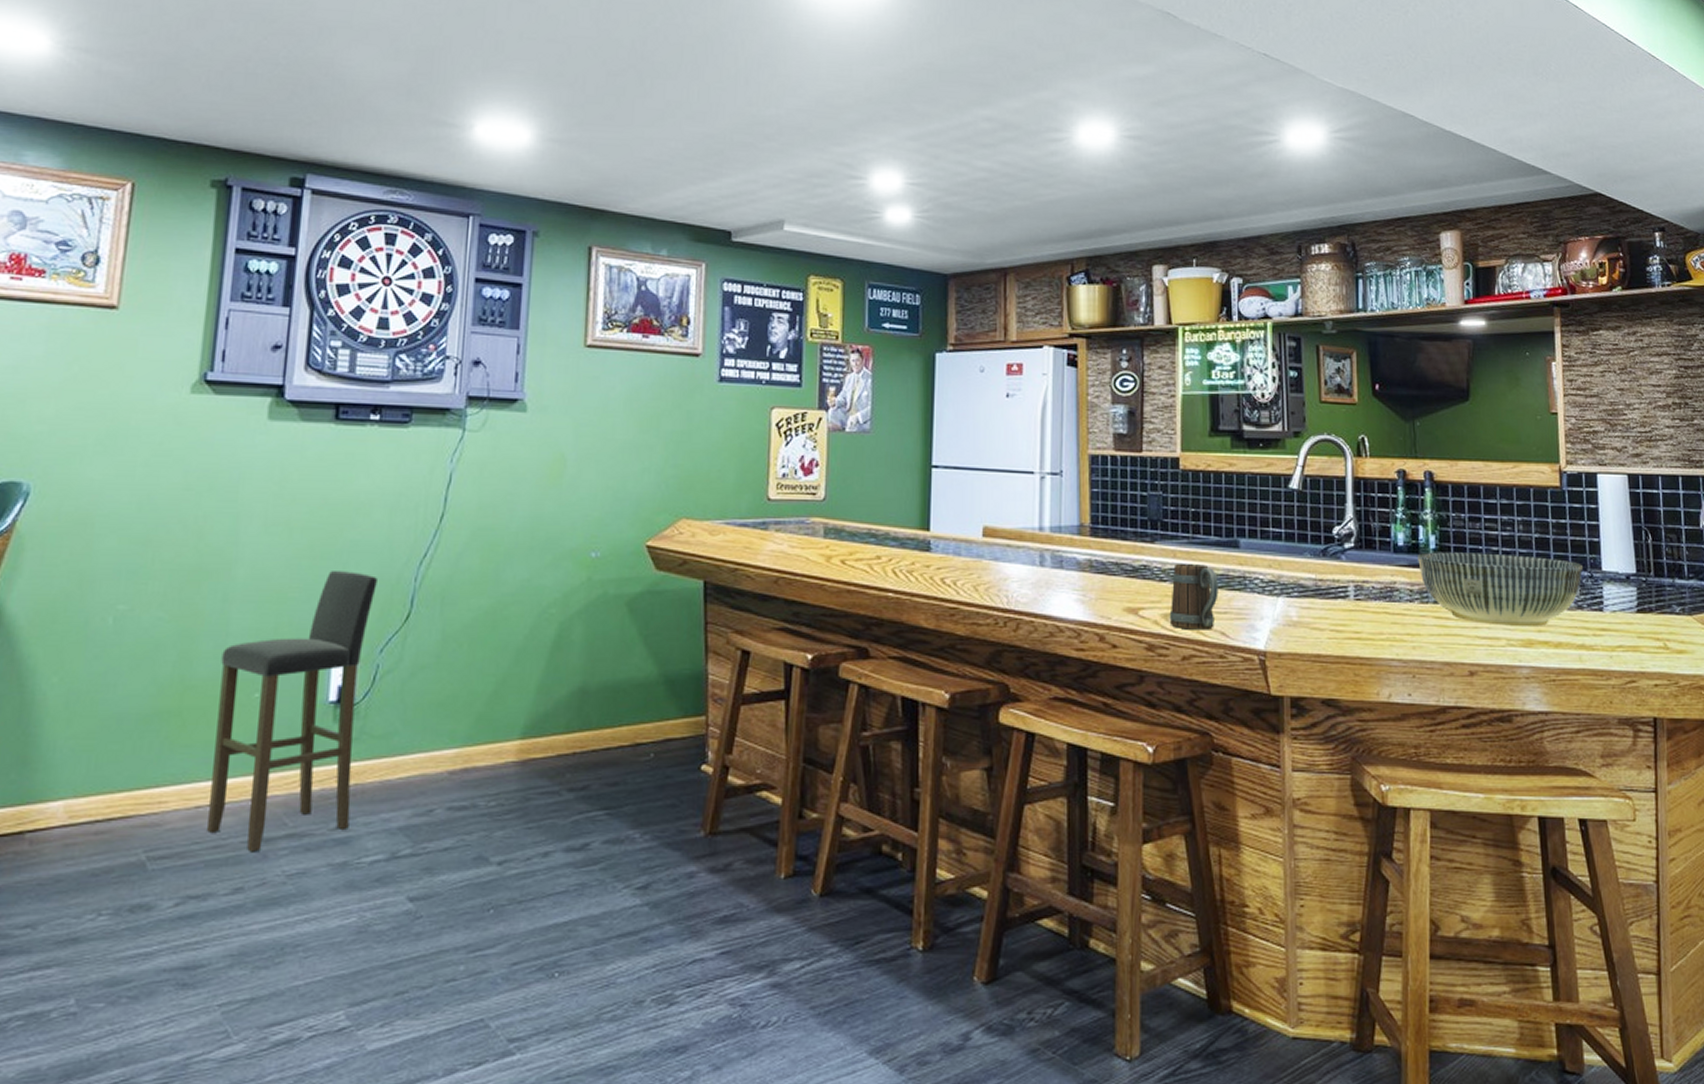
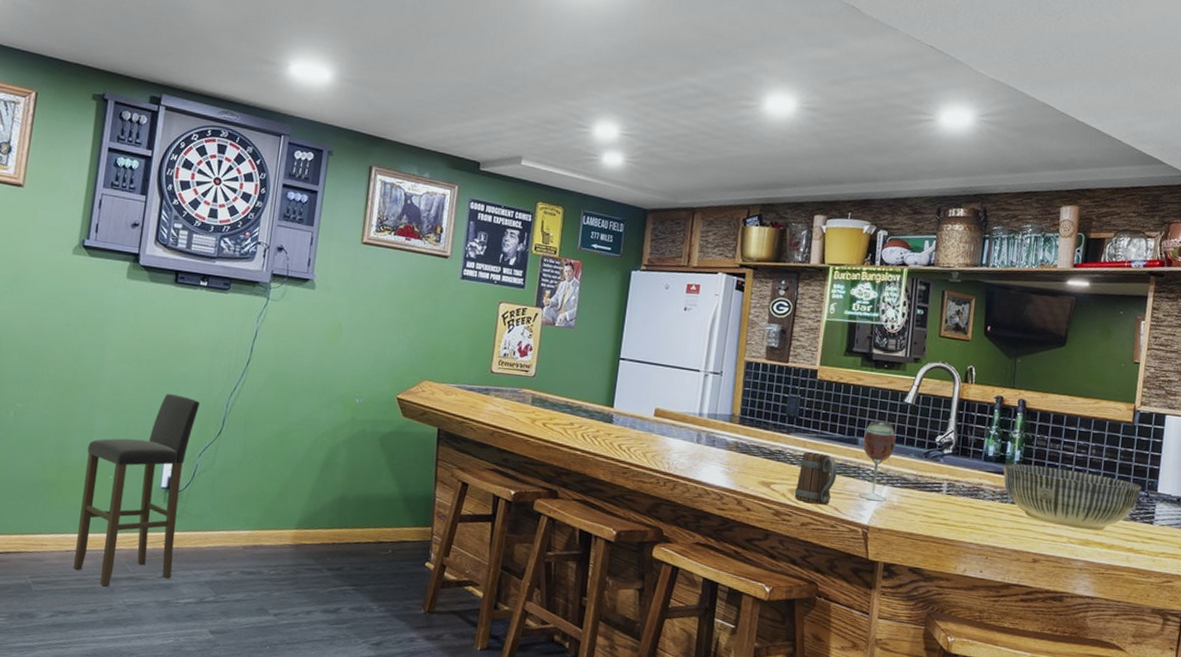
wineglass: none [1246,515,1285,618] -> present [859,420,896,502]

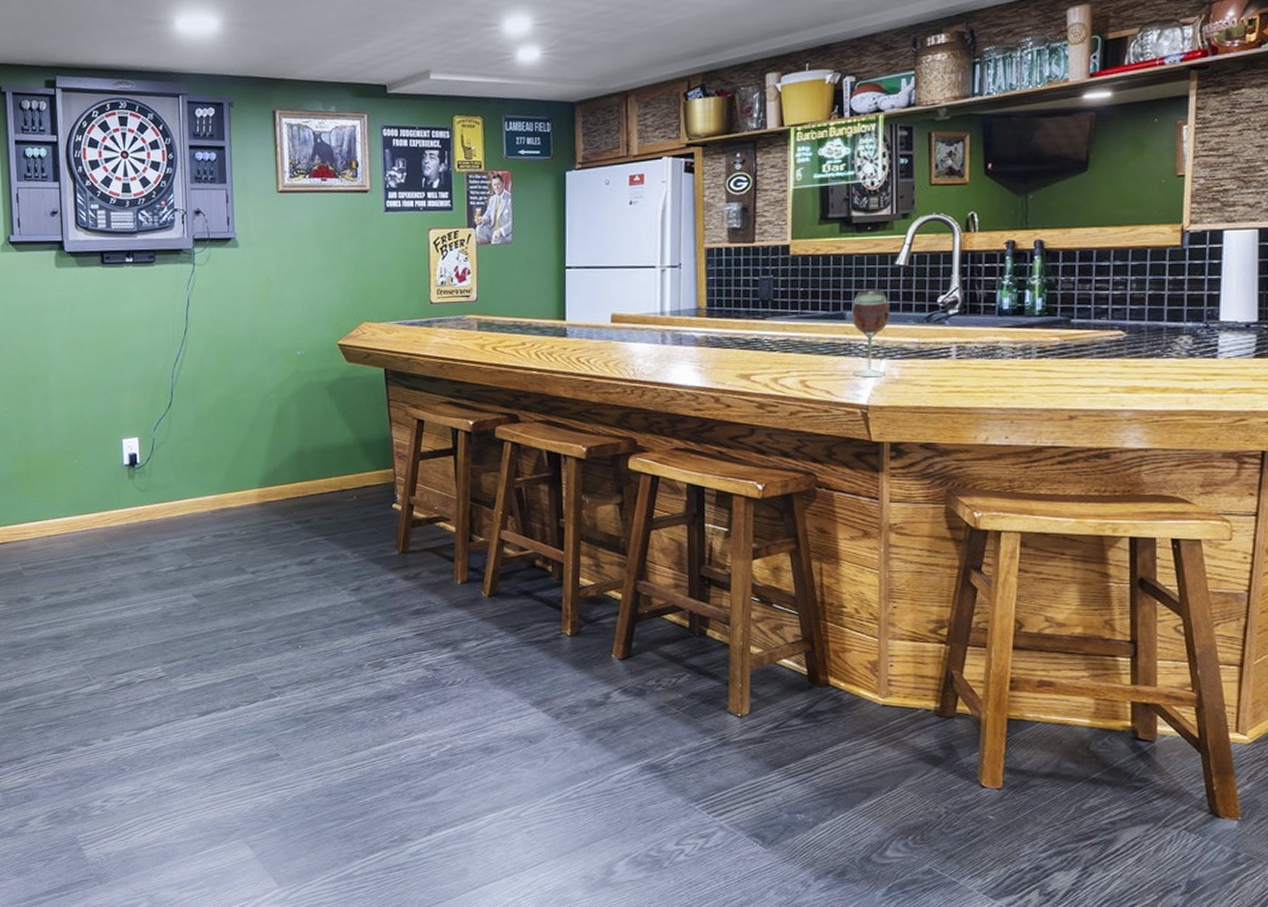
bar stool: present [73,394,200,587] -> none [49,374,148,565]
beer mug: present [794,451,838,505] -> none [778,334,825,390]
bowl: present [1003,463,1142,531] -> none [1023,311,1200,375]

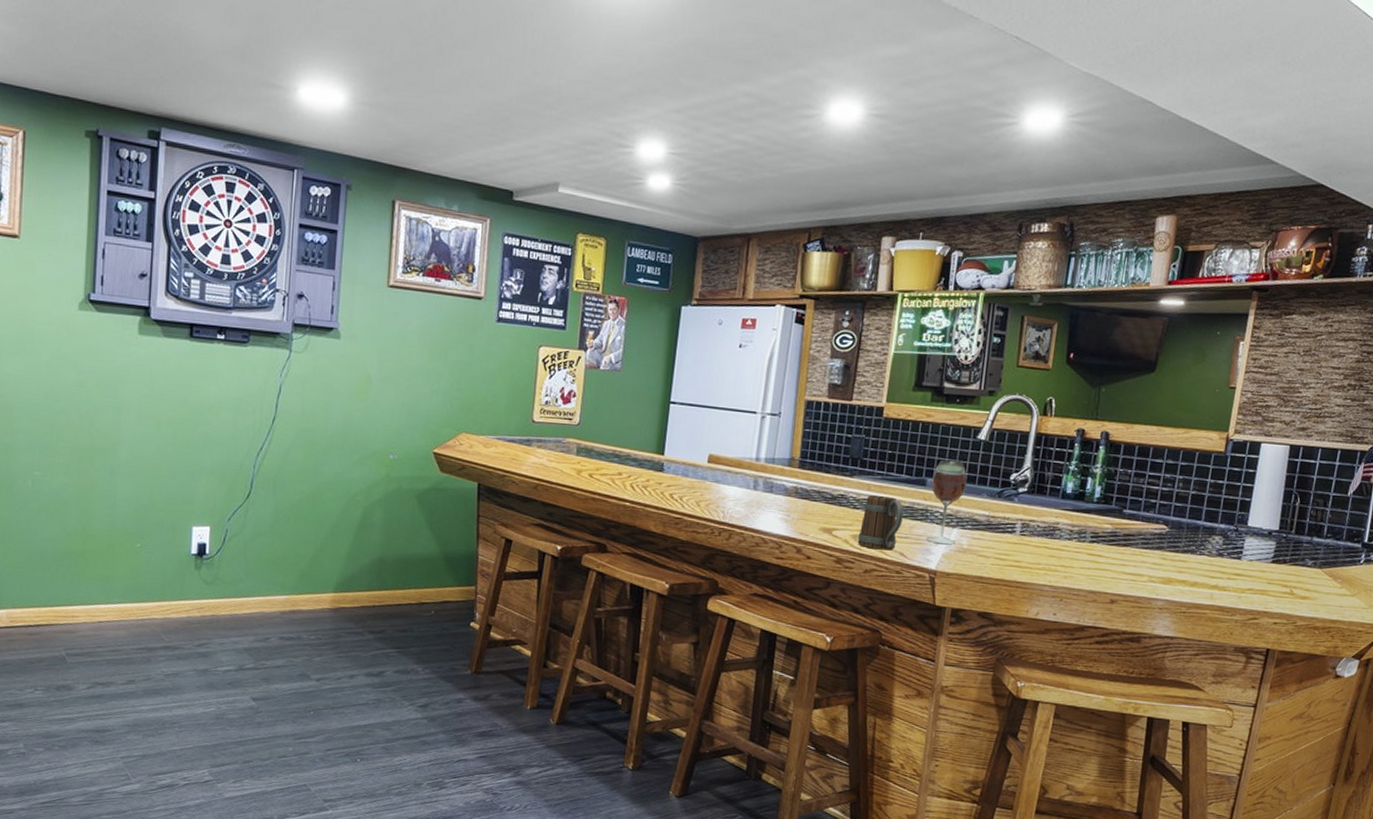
beer mug: none [778,334,825,390] -> present [857,494,904,551]

